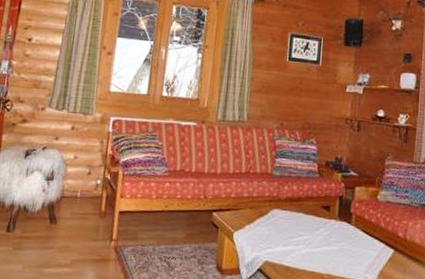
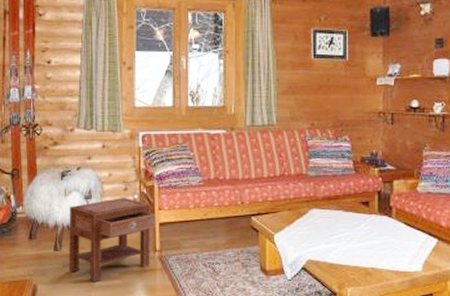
nightstand: none [18,182,116,269] -> present [68,198,155,283]

